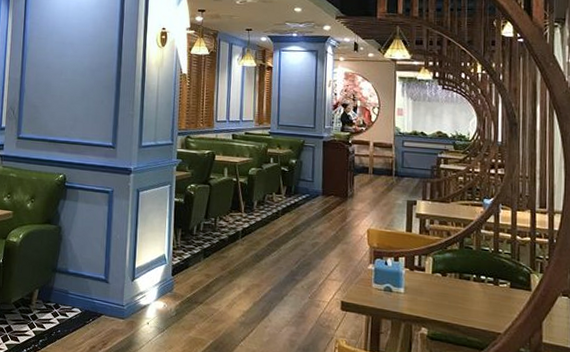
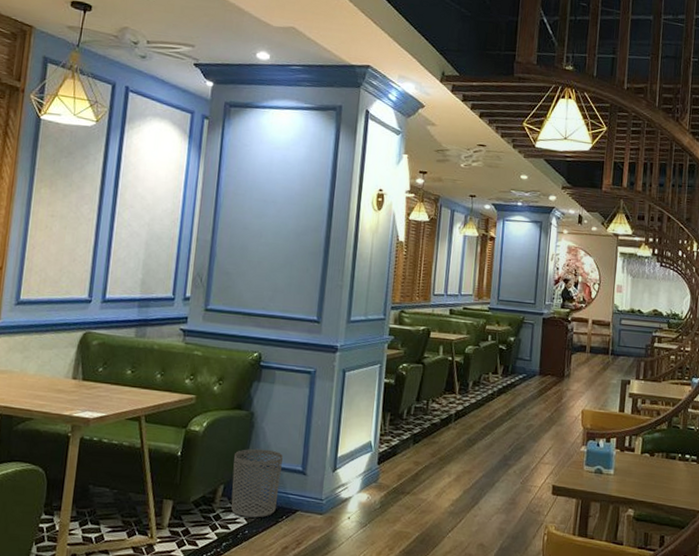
waste bin: none [45,258,88,320] -> present [231,448,283,518]

